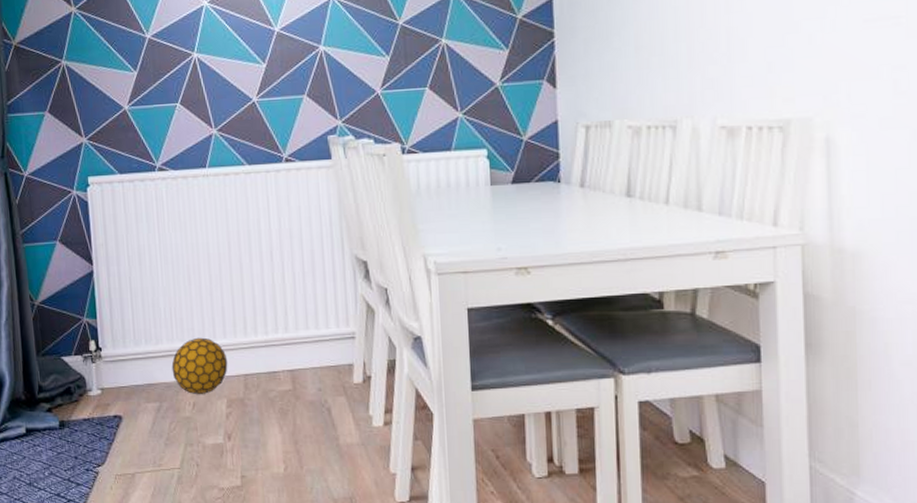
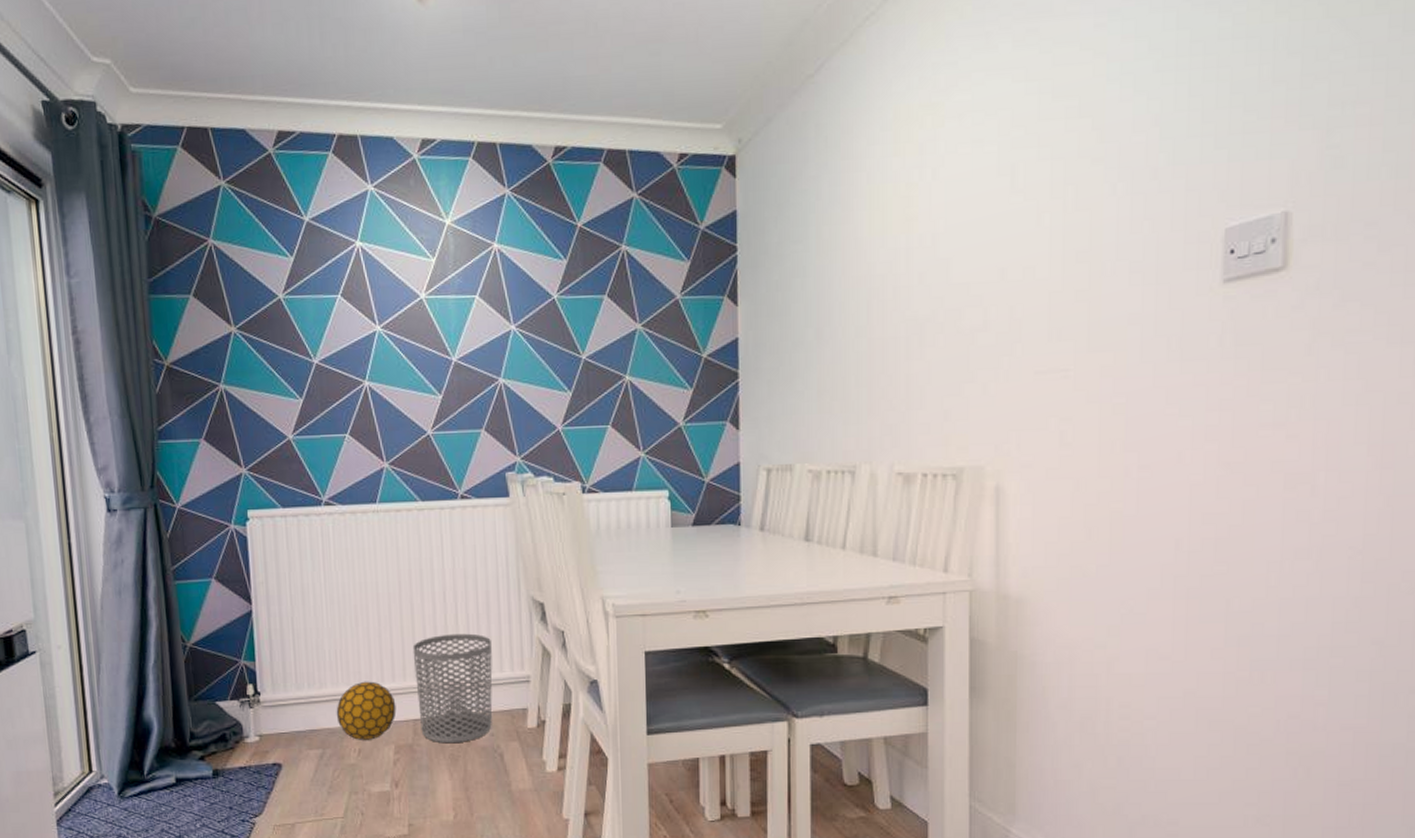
waste bin: none [242,291,320,398] -> present [412,633,493,744]

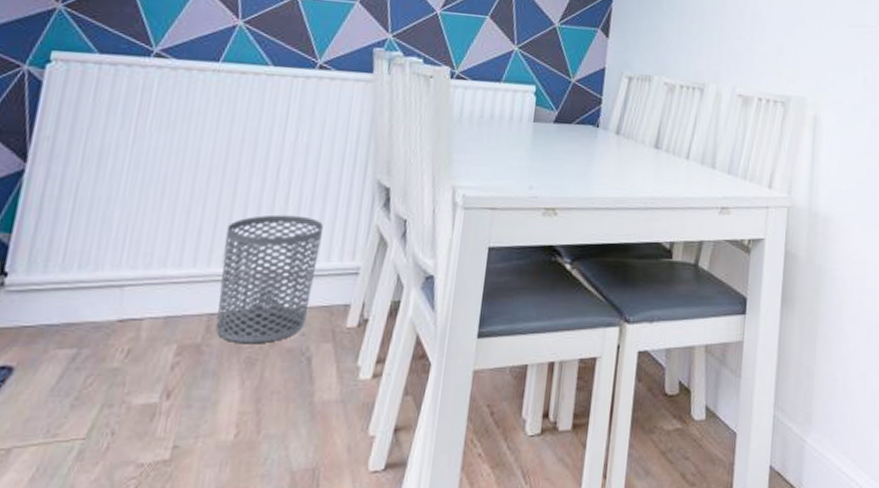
decorative ball: present [336,681,397,740] -> none [107,264,191,338]

